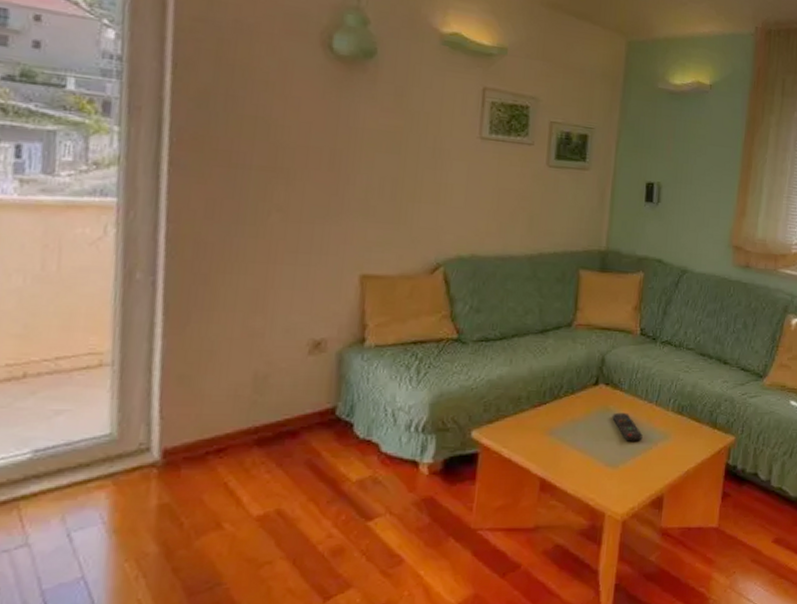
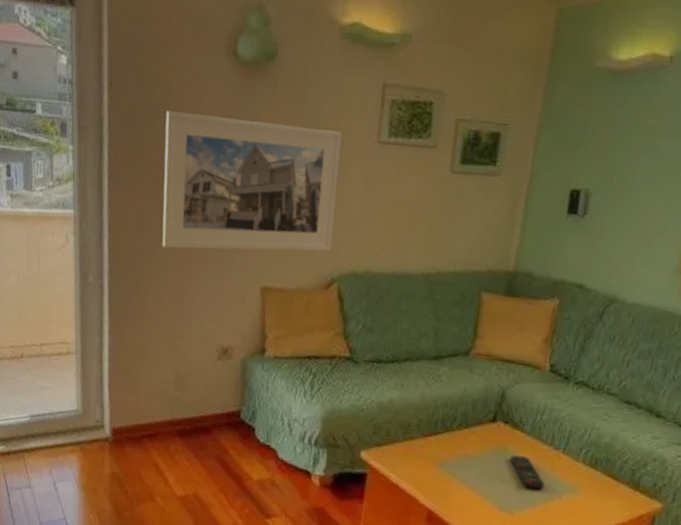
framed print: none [239,96,445,239] -> present [162,111,343,252]

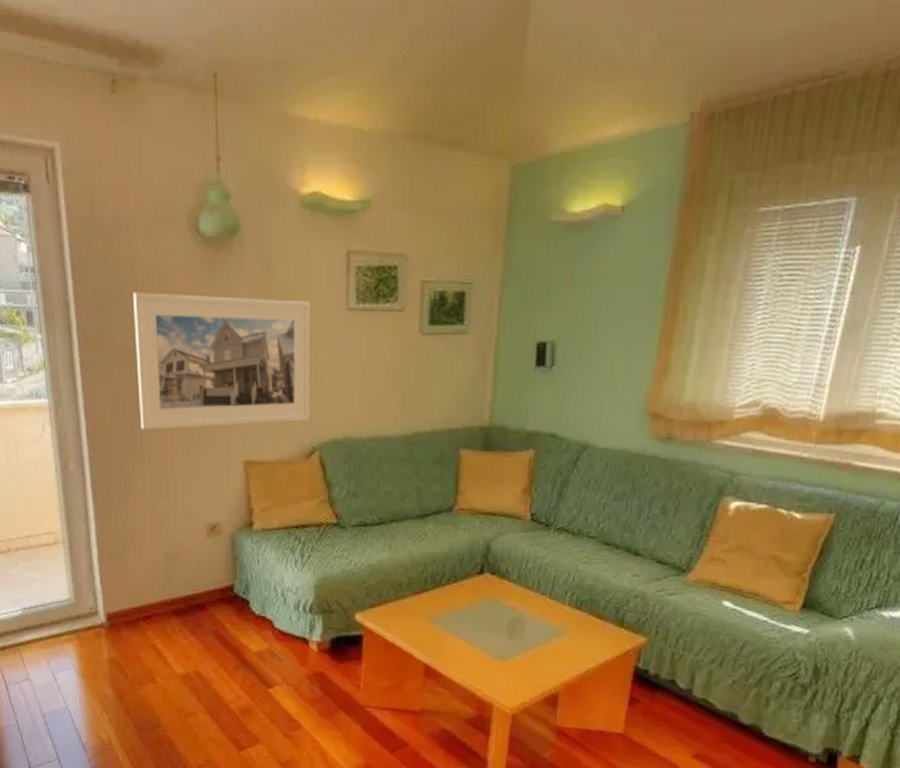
remote control: present [509,455,545,490] -> none [499,604,534,635]

